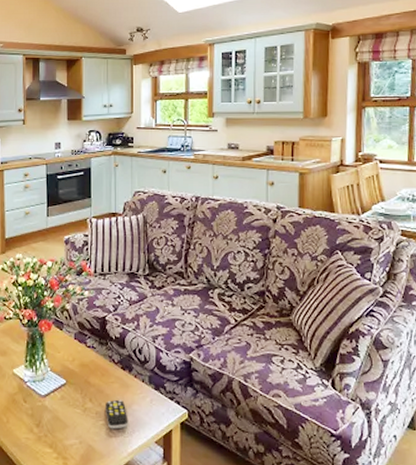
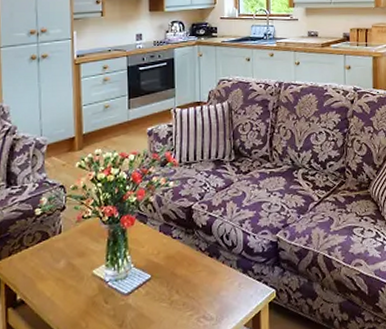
remote control: present [104,399,129,429] -> none [192,287,217,319]

